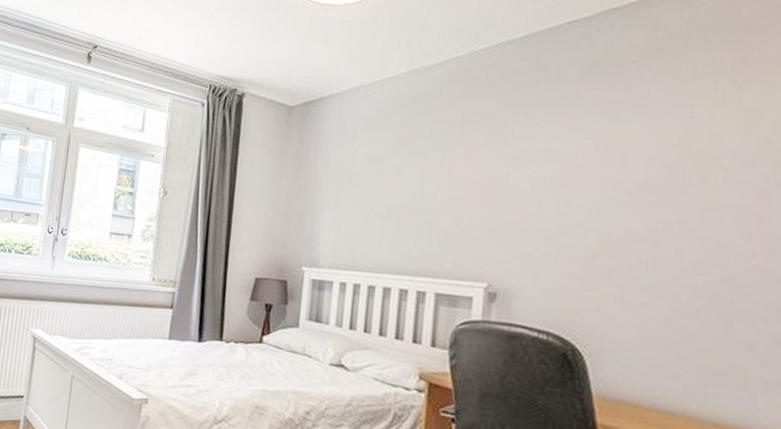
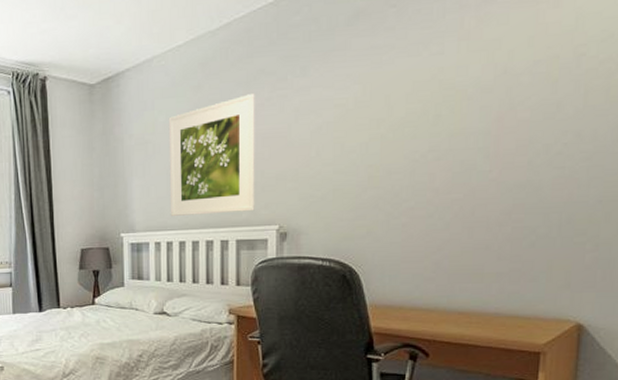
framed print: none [360,134,470,263] -> present [168,92,255,216]

